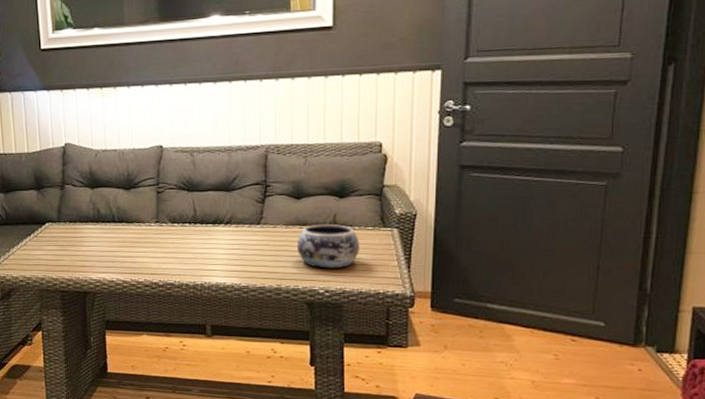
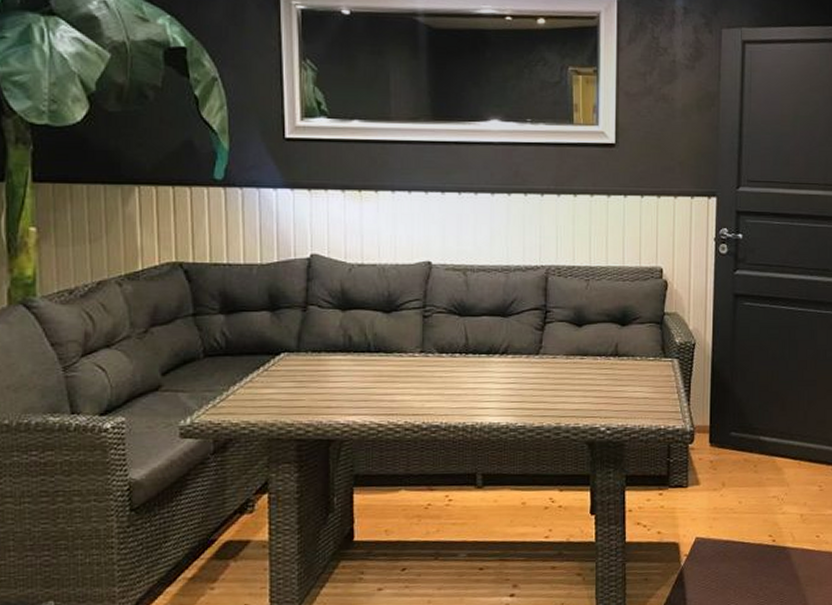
decorative bowl: present [296,224,360,269] -> none [577,354,641,404]

